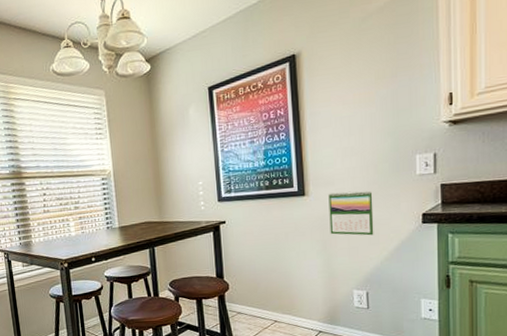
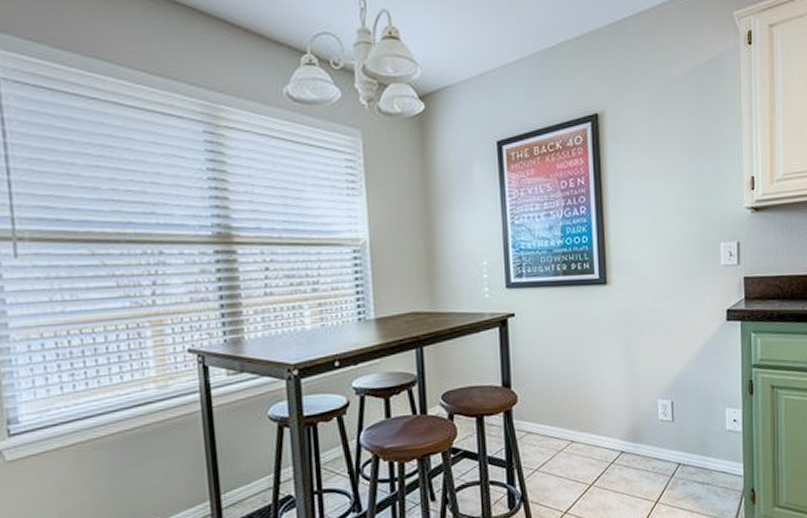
calendar: present [328,190,374,236] -> none [632,281,679,334]

